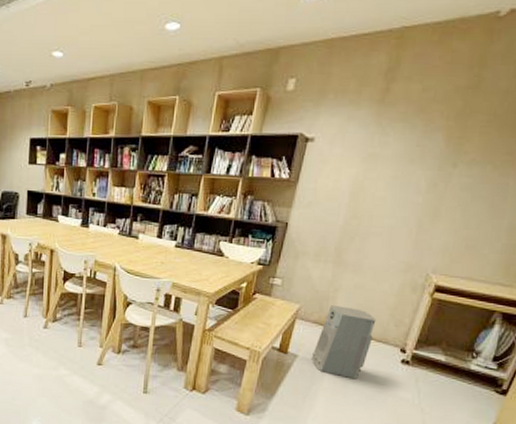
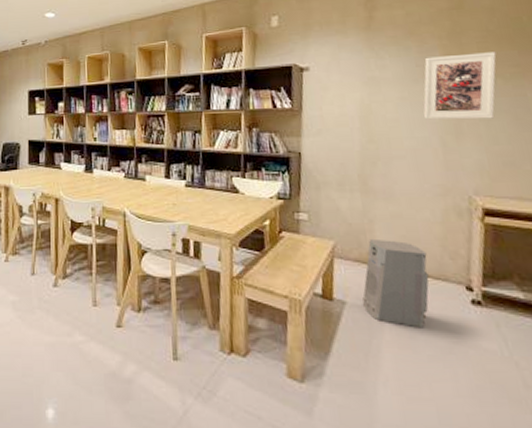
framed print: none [409,137,495,204] -> present [423,52,497,120]

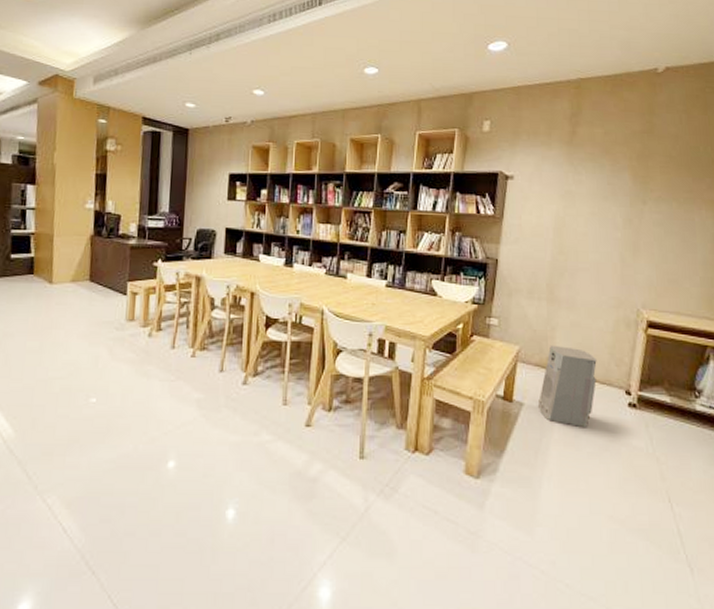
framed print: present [423,52,497,120] -> none [608,176,675,239]

